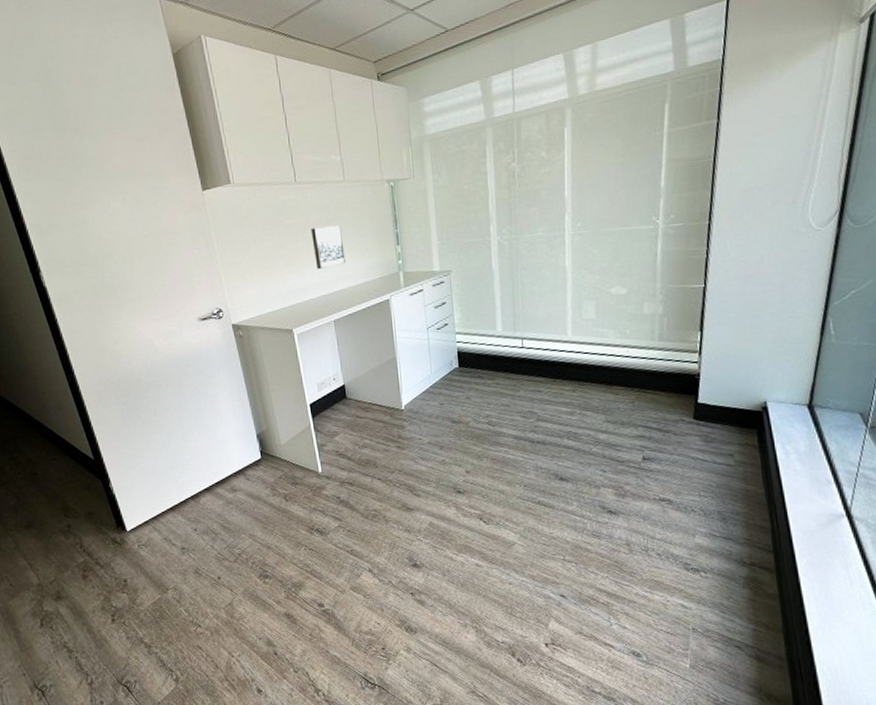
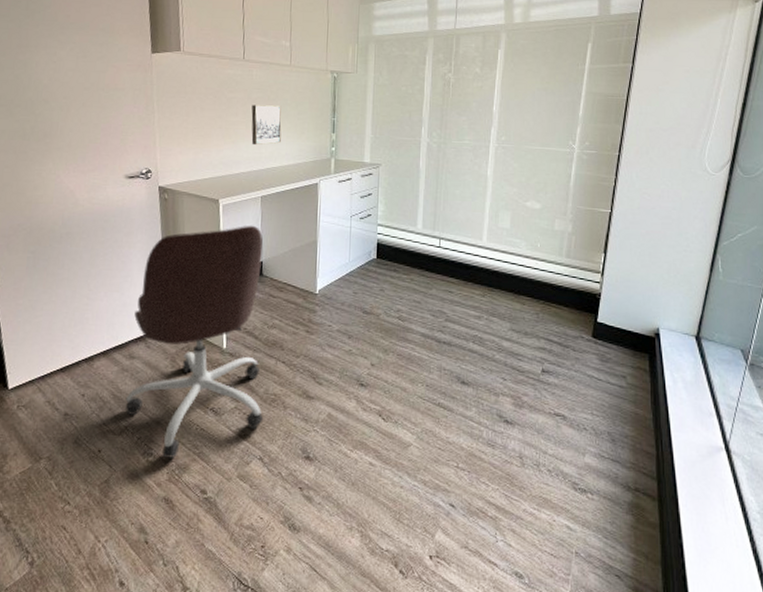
office chair: none [229,350,368,578] -> present [124,225,264,458]

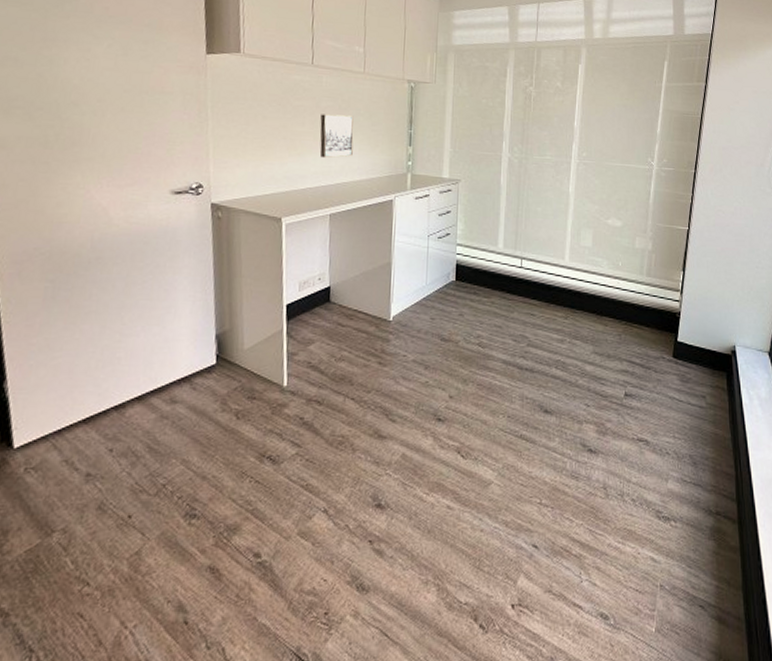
office chair: present [124,225,264,458] -> none [163,246,332,519]

